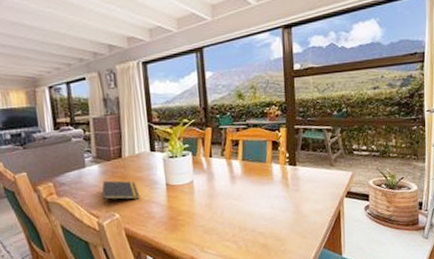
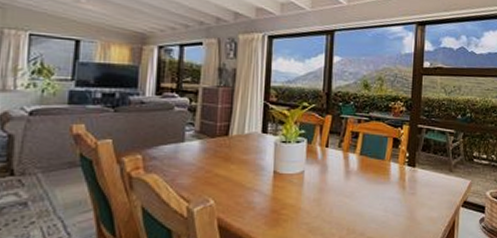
notepad: present [102,180,139,206] -> none [198,160,241,189]

